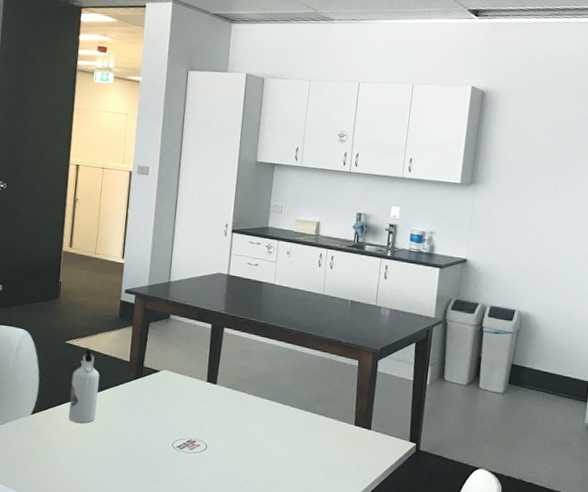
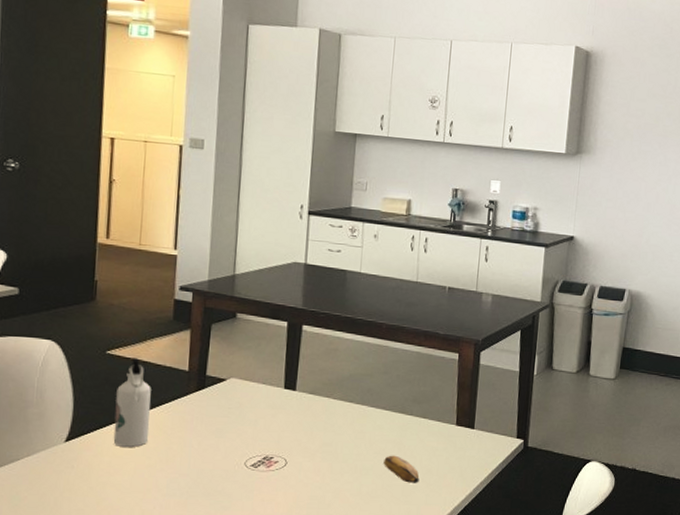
banana: none [289,447,321,475] -> present [384,455,420,483]

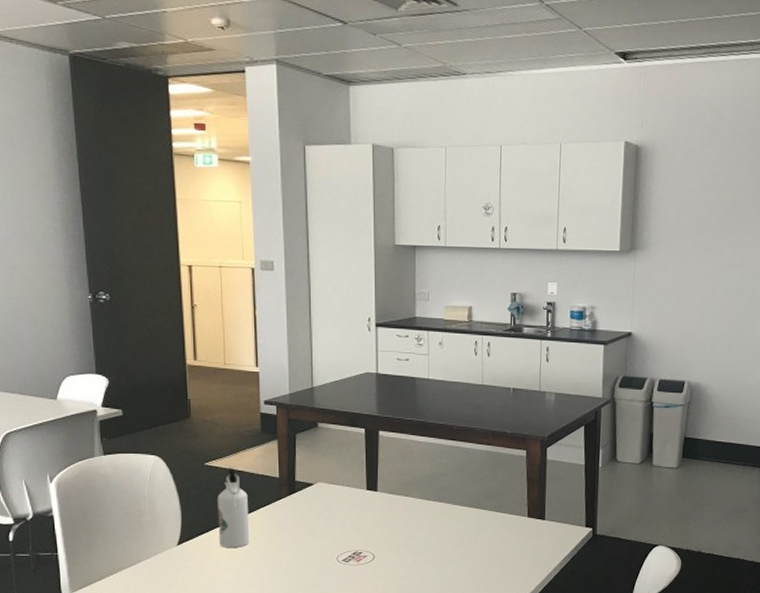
banana: present [384,455,420,483] -> none [463,546,497,571]

